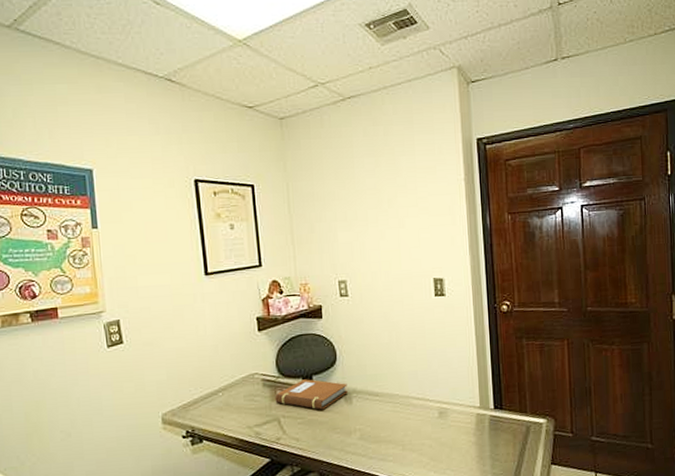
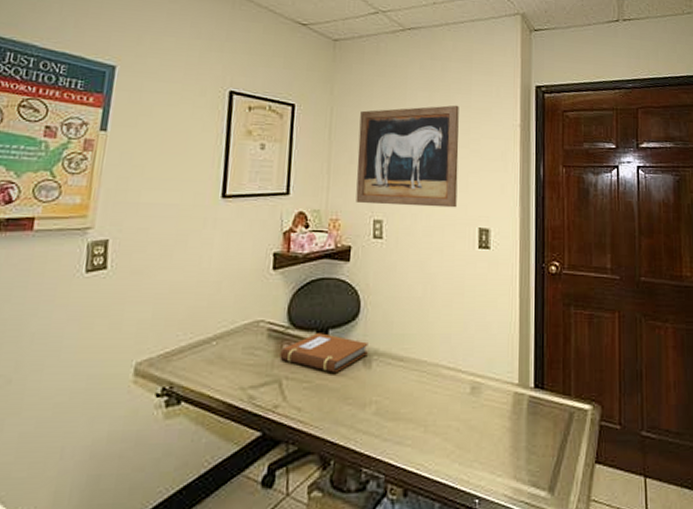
wall art: none [314,167,411,267] -> present [356,105,459,208]

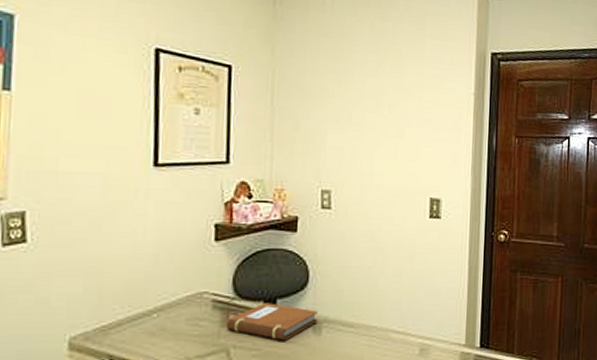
wall art: present [356,105,459,208] -> none [302,70,412,178]

